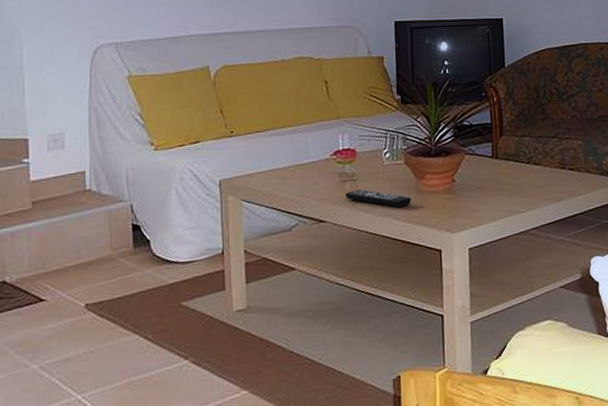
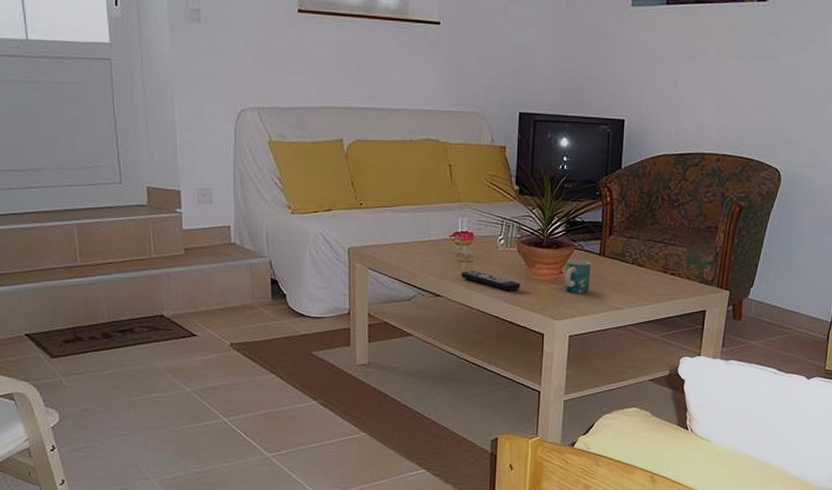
mug: none [458,165,485,202] -> present [565,259,591,294]

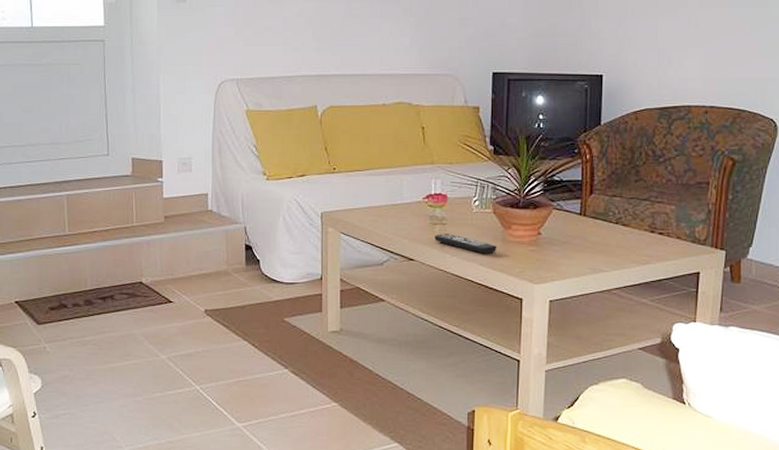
mug: present [565,259,591,294] -> none [544,220,571,256]

